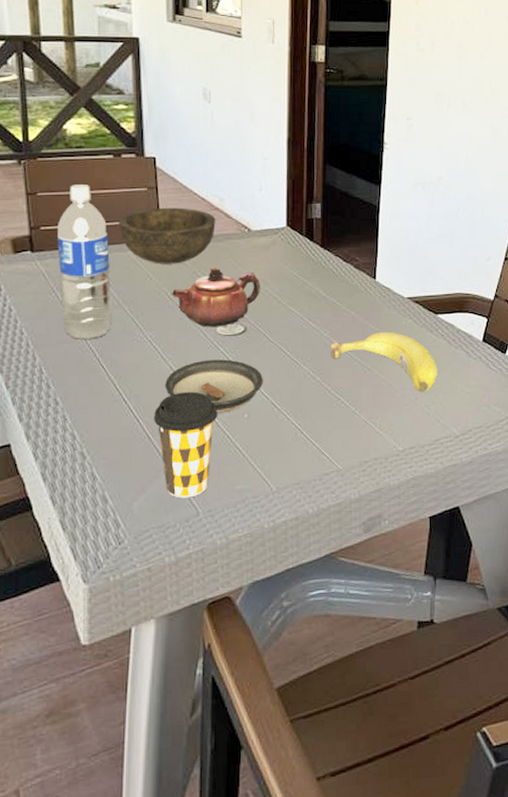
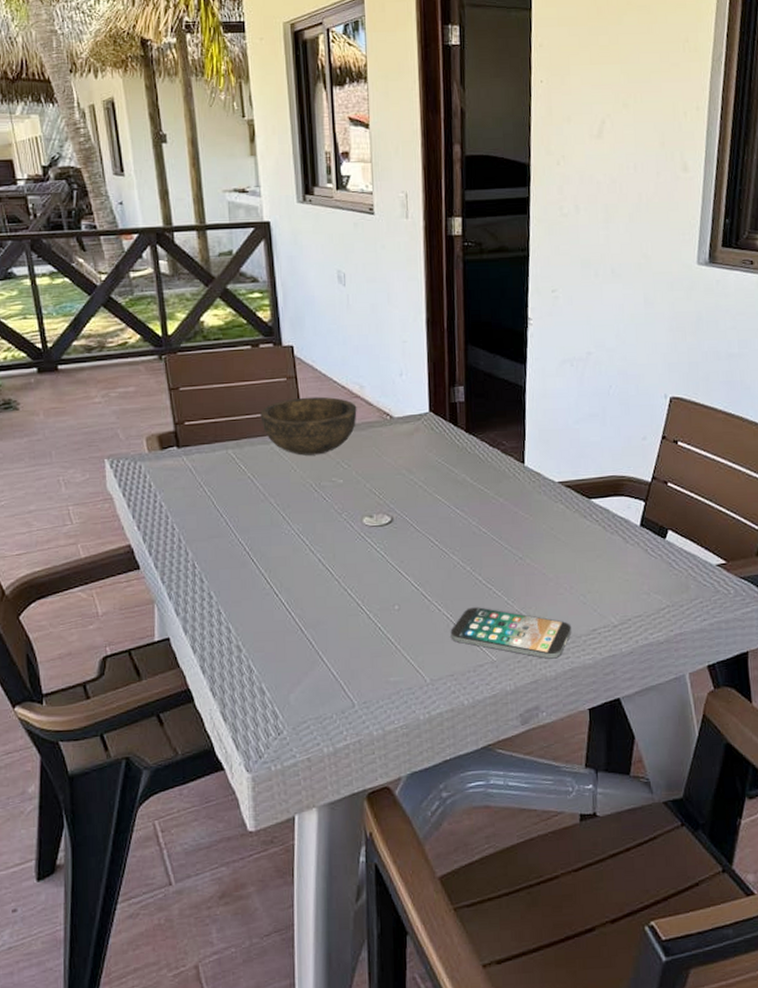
water bottle: present [57,185,112,339] -> none [201,377,259,534]
coffee cup: present [154,391,218,499] -> none [305,583,369,690]
saucer: present [165,359,263,413] -> none [315,550,412,605]
teapot: present [172,267,260,327] -> none [317,457,406,518]
smartphone: none [298,416,416,468] -> present [450,607,572,659]
fruit: present [331,331,437,392] -> none [480,518,593,580]

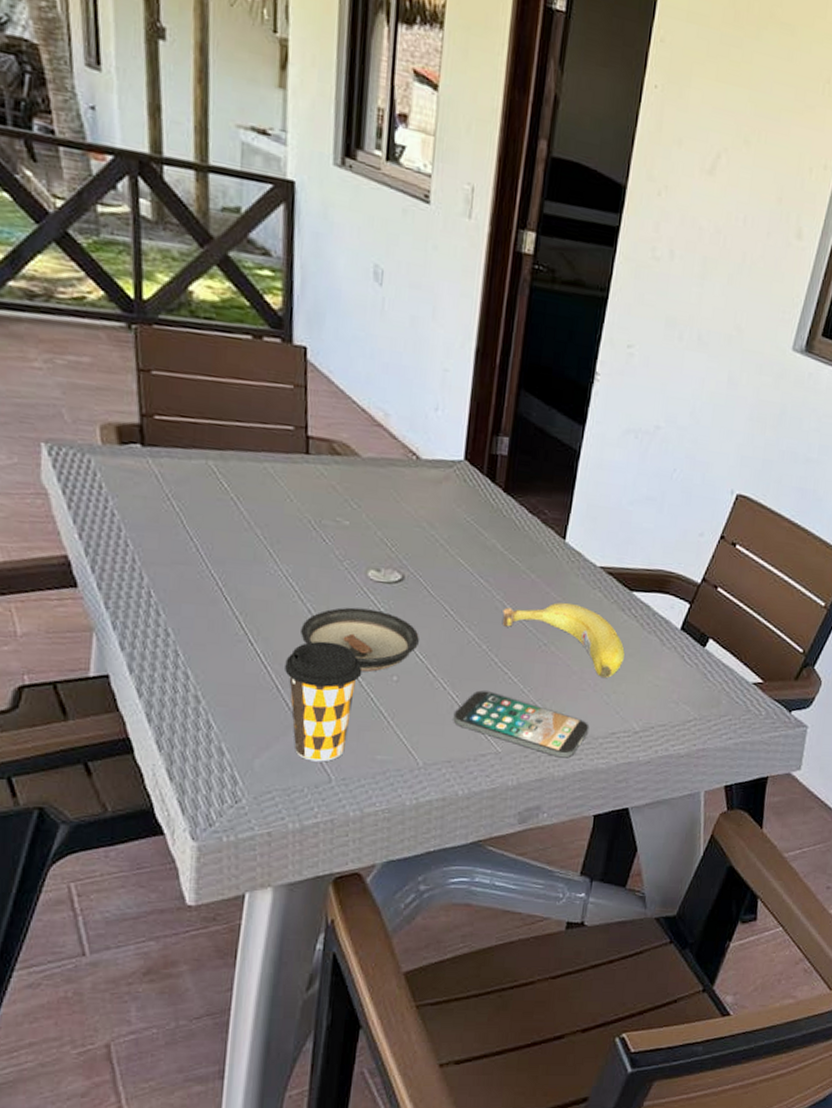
bowl: present [260,396,357,456] -> none [254,412,378,487]
coffee cup: none [305,583,369,690] -> present [285,641,362,762]
saucer: none [315,550,412,605] -> present [301,607,419,672]
fruit: none [480,518,593,580] -> present [502,602,625,678]

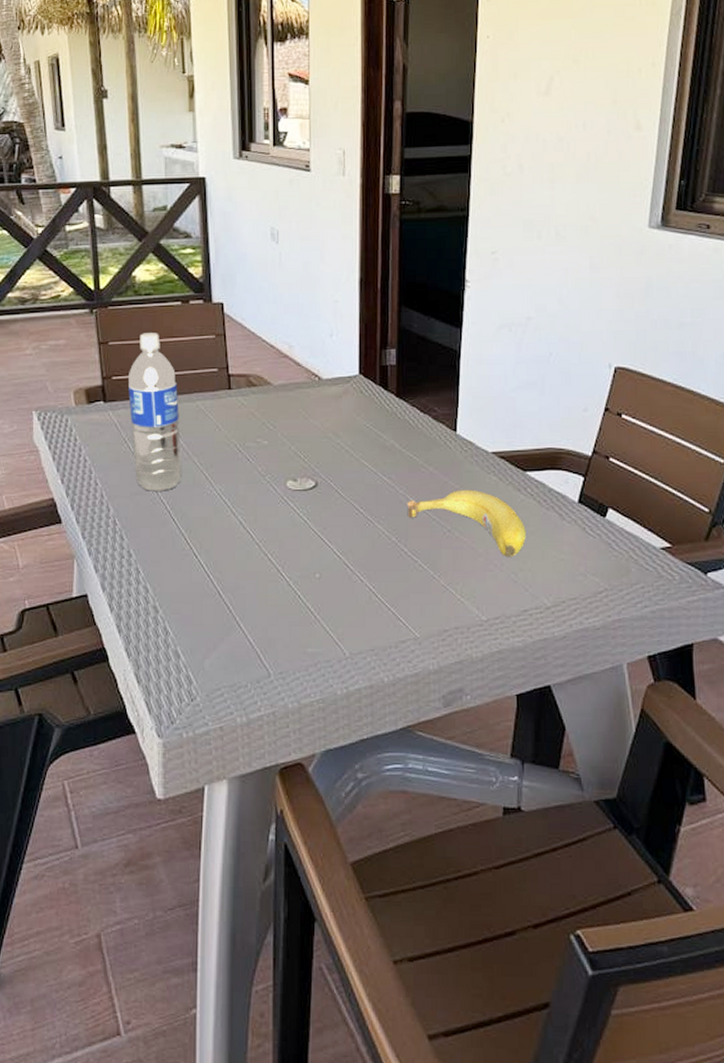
water bottle: none [175,366,241,564] -> present [128,333,181,491]
coffee cup: present [285,641,362,762] -> none [224,548,289,658]
saucer: present [301,607,419,672] -> none [235,515,335,571]
smartphone: present [453,690,589,758] -> none [372,580,501,639]

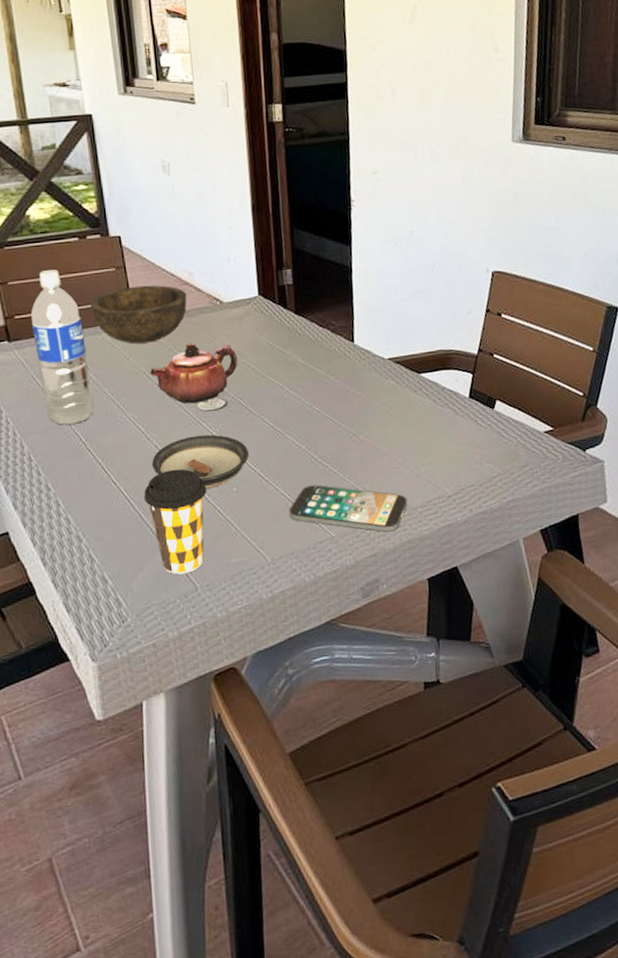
bowl: none [187,355,285,415] -> present [90,285,187,344]
coffee cup: none [224,548,289,658] -> present [144,469,207,575]
saucer: none [235,515,335,571] -> present [152,434,249,488]
teapot: none [241,418,332,481] -> present [150,343,238,404]
smartphone: none [372,580,501,639] -> present [289,485,408,532]
fruit: present [407,489,526,557] -> none [313,394,425,454]

